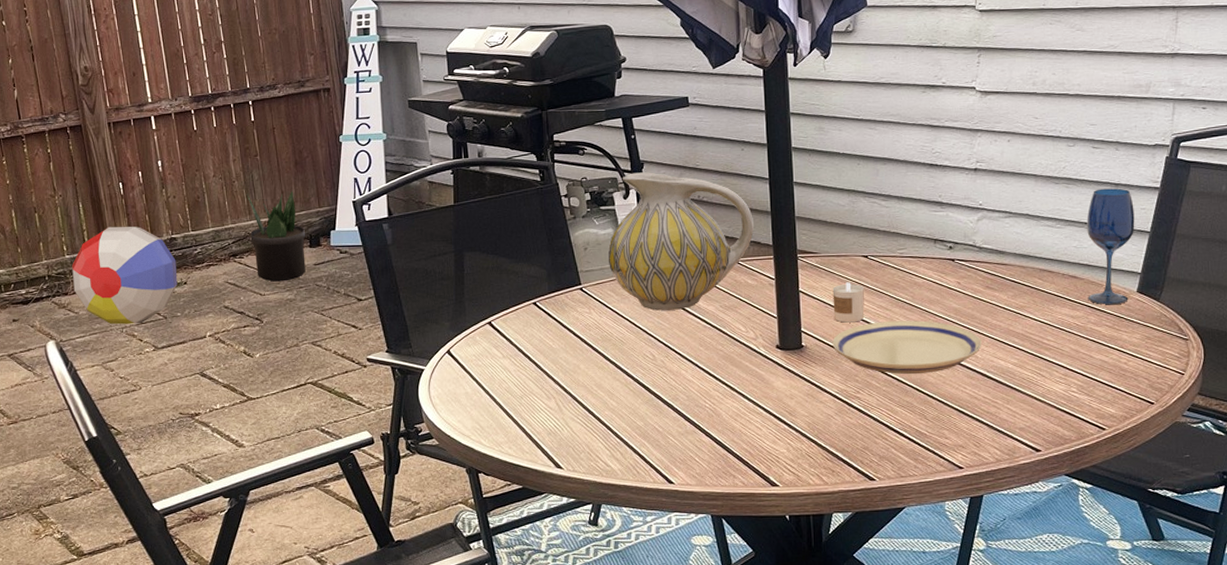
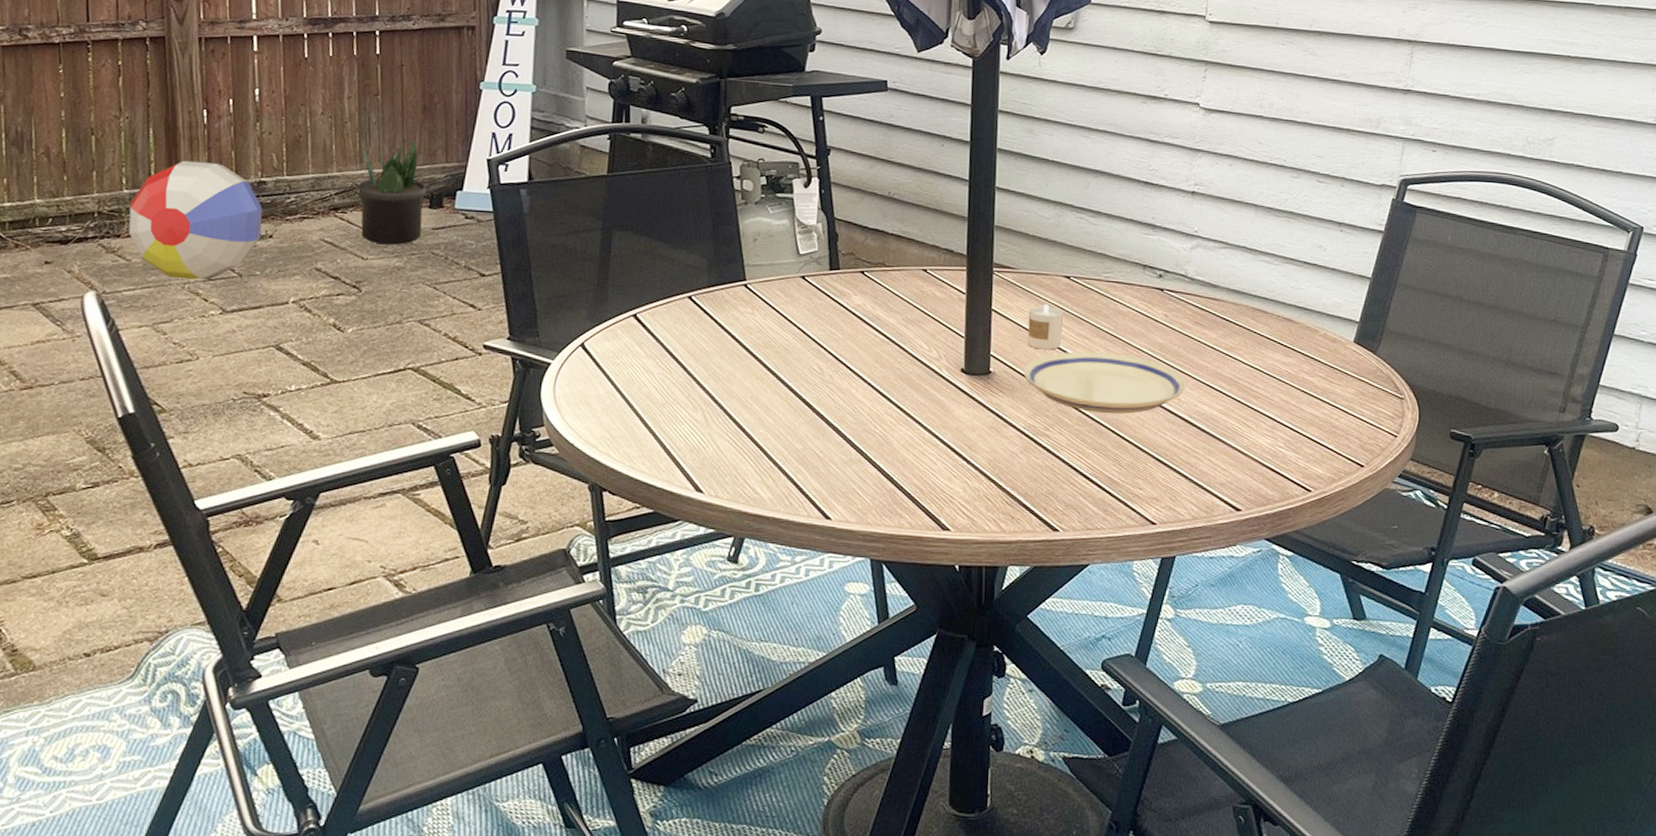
pitcher: present [608,172,754,311] -> none [780,159,948,319]
wineglass: present [1086,188,1135,305] -> none [1302,226,1356,354]

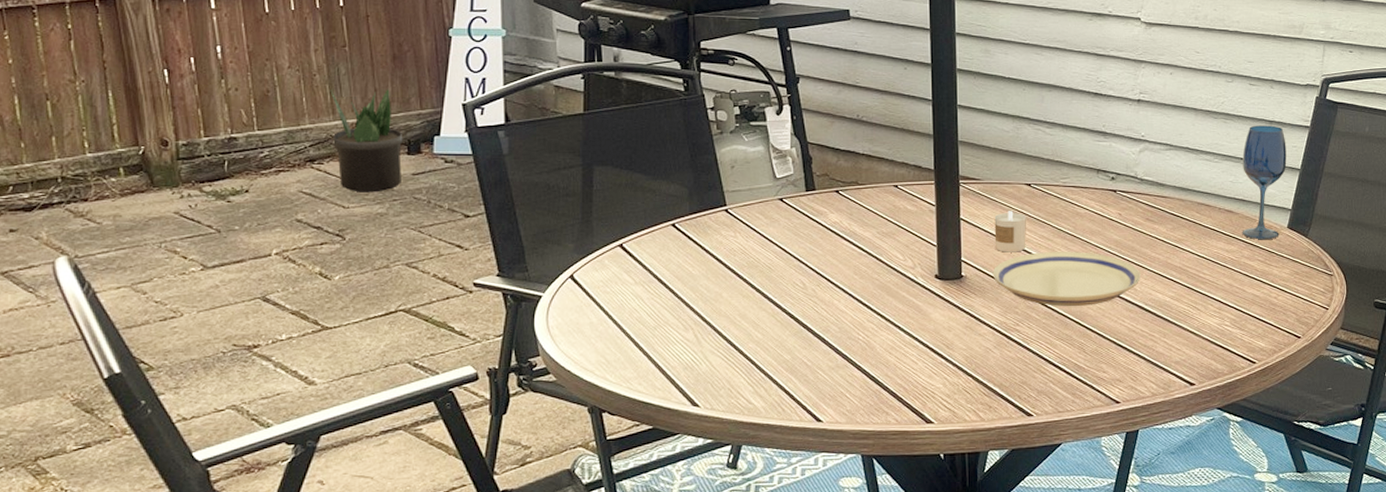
beachball: present [128,160,263,281] -> none [95,121,237,238]
wineglass: none [1302,226,1356,354] -> present [1242,125,1287,240]

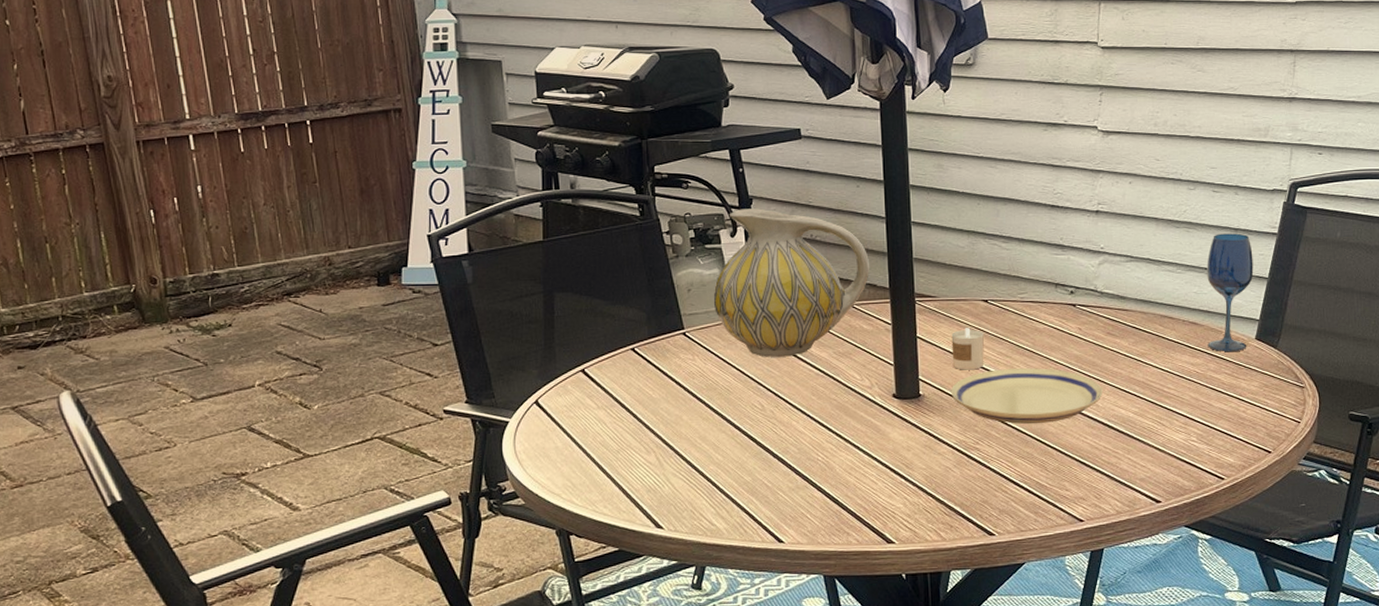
planter: present [330,89,403,193] -> none [303,223,373,324]
pitcher: none [758,87,915,236] -> present [714,208,869,357]

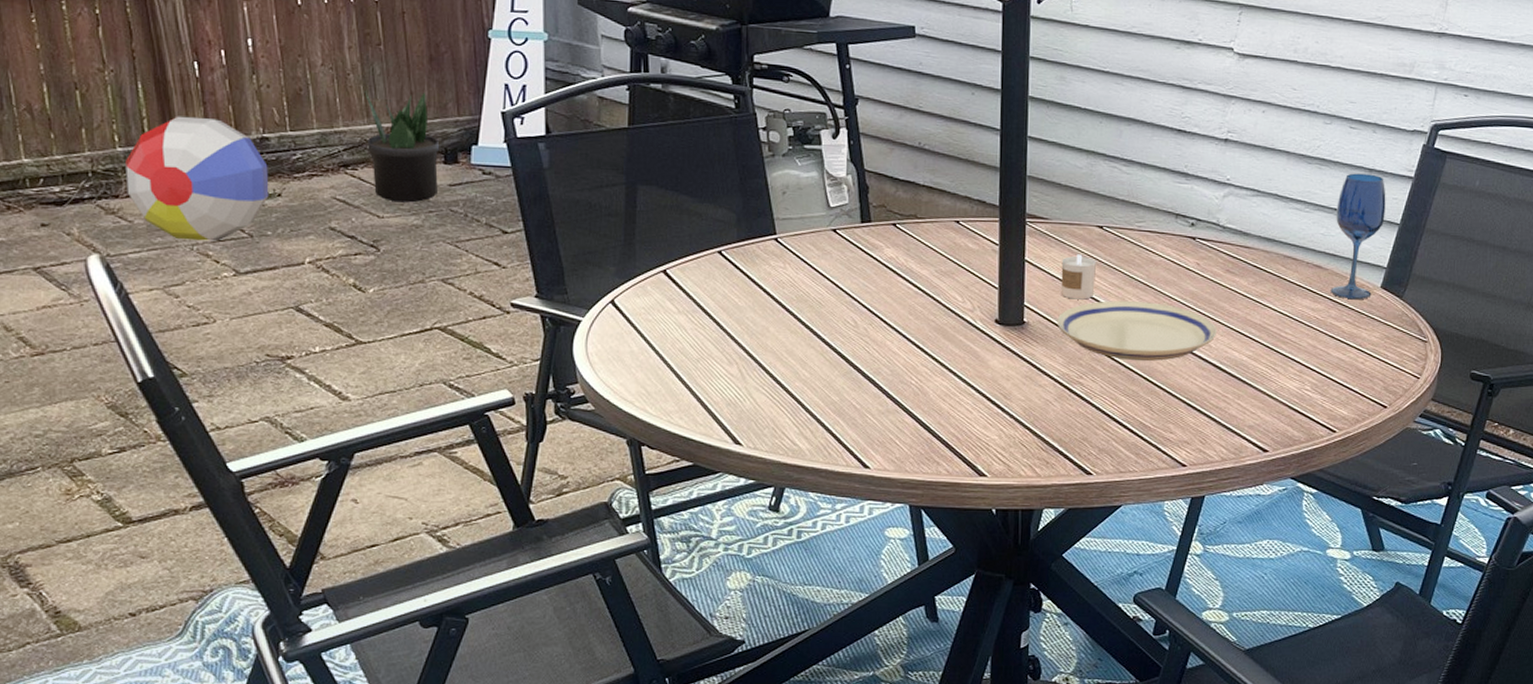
beachball: none [92,260,221,372] -> present [125,116,269,242]
planter: none [303,223,373,324] -> present [364,91,440,203]
pitcher: present [714,208,869,357] -> none [810,108,980,272]

